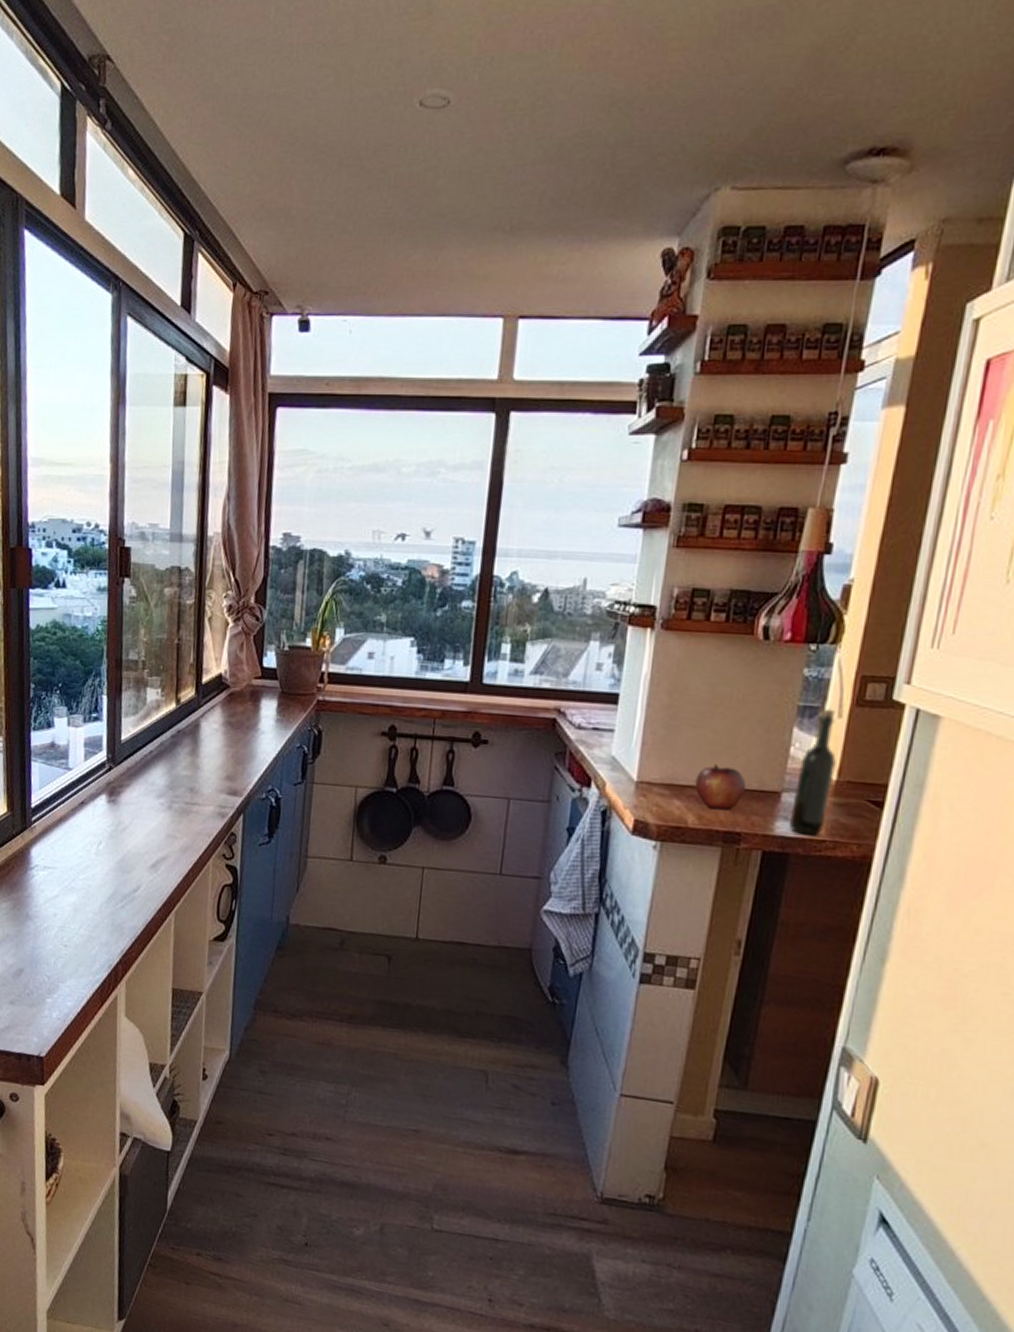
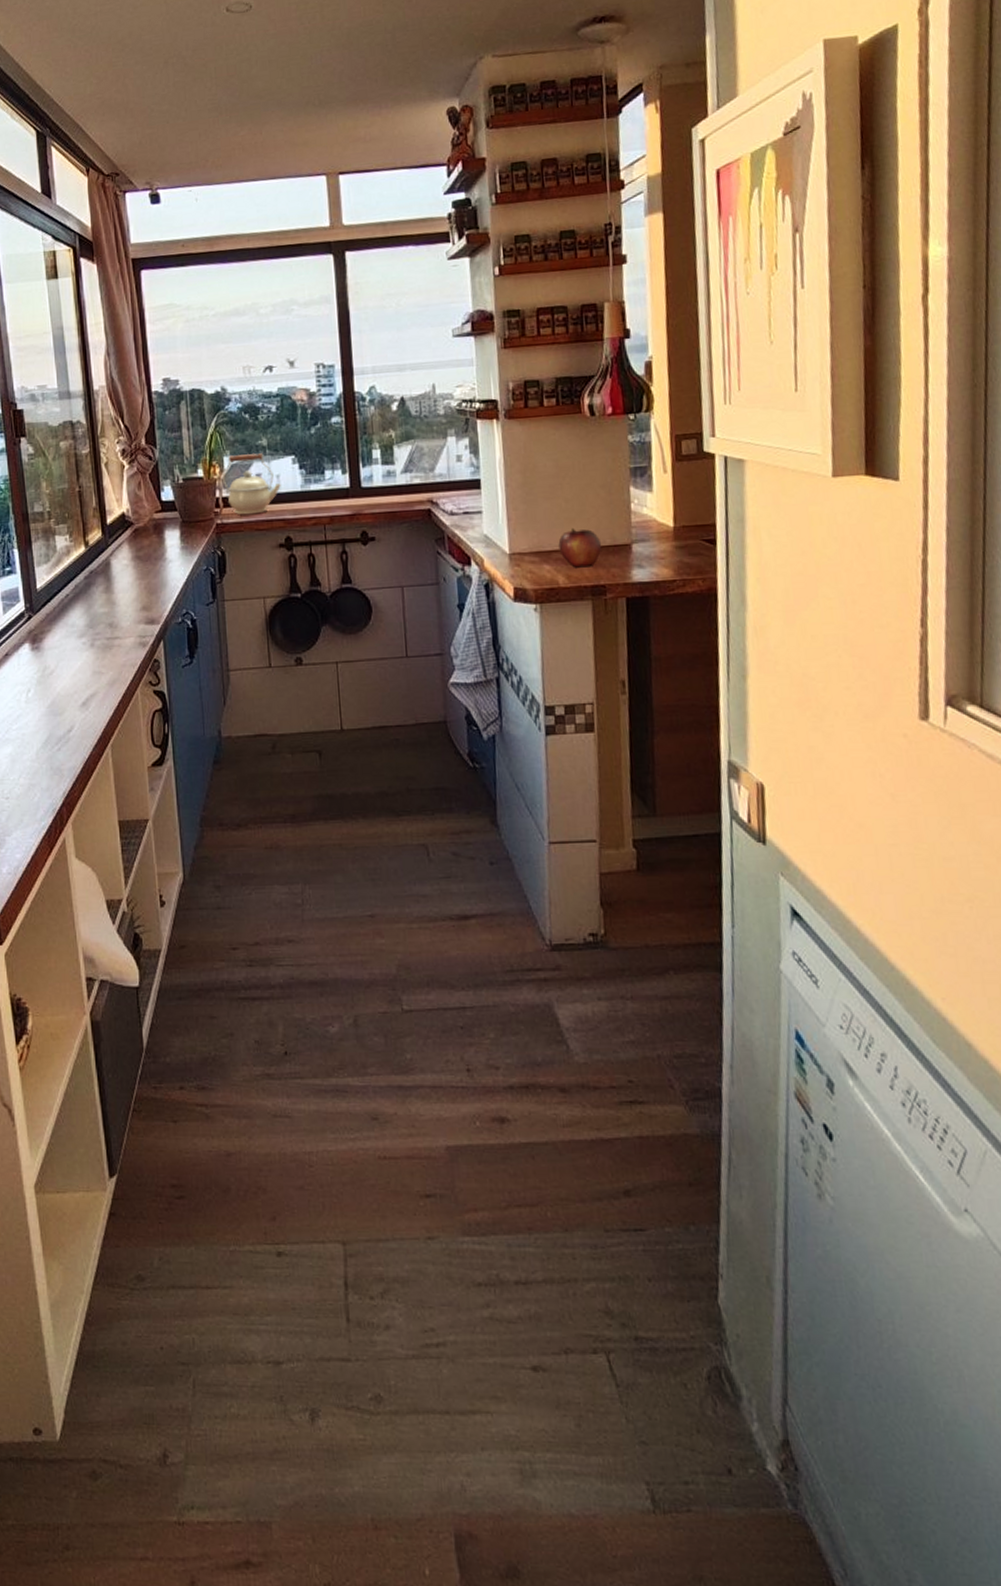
kettle: none [330,628,394,696] -> present [222,453,281,515]
wine bottle: present [789,708,838,837] -> none [641,466,673,579]

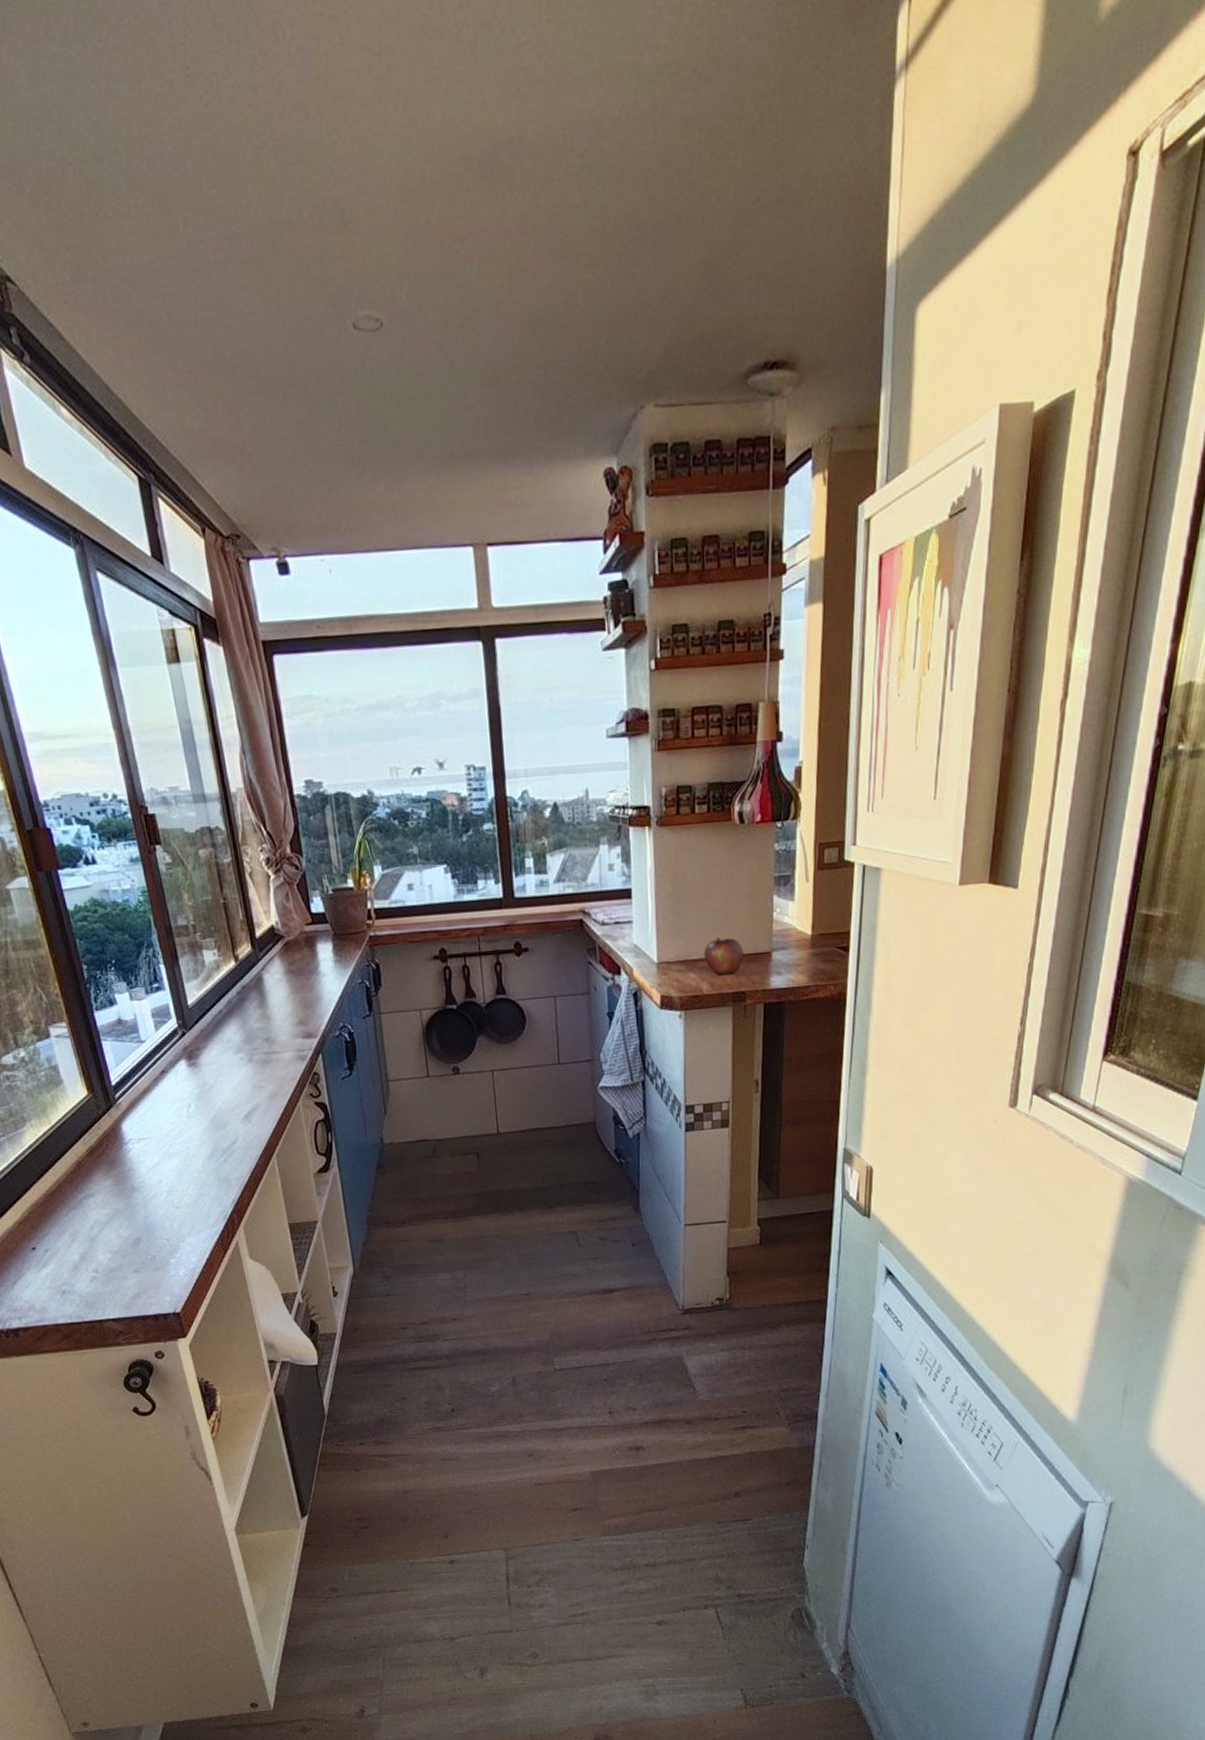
kettle: present [222,453,281,515] -> none [372,862,434,927]

